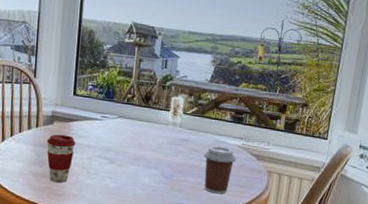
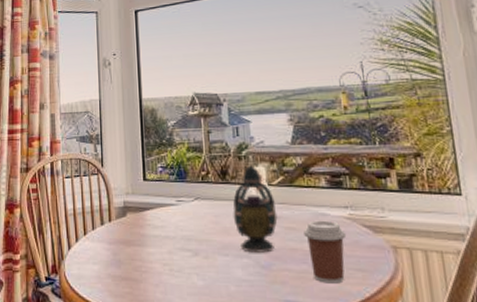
coffee cup: present [46,134,76,183] -> none [121,227,152,286]
teapot: none [149,94,187,167] -> present [232,165,278,253]

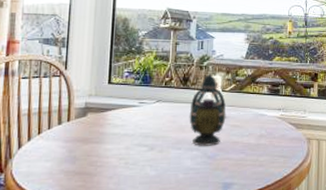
coffee cup: present [304,220,347,284] -> none [245,119,277,168]

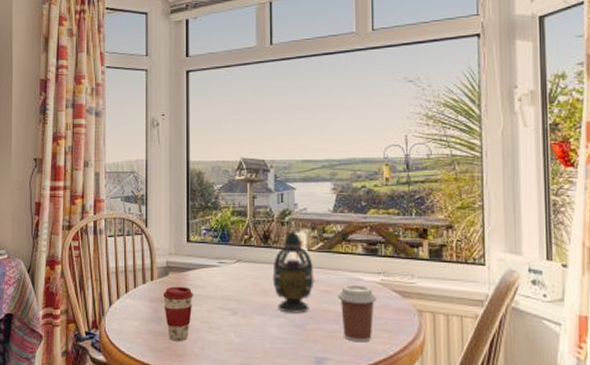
coffee cup: none [79,126,112,179] -> present [162,286,193,342]
coffee cup: none [245,119,277,168] -> present [338,284,377,343]

